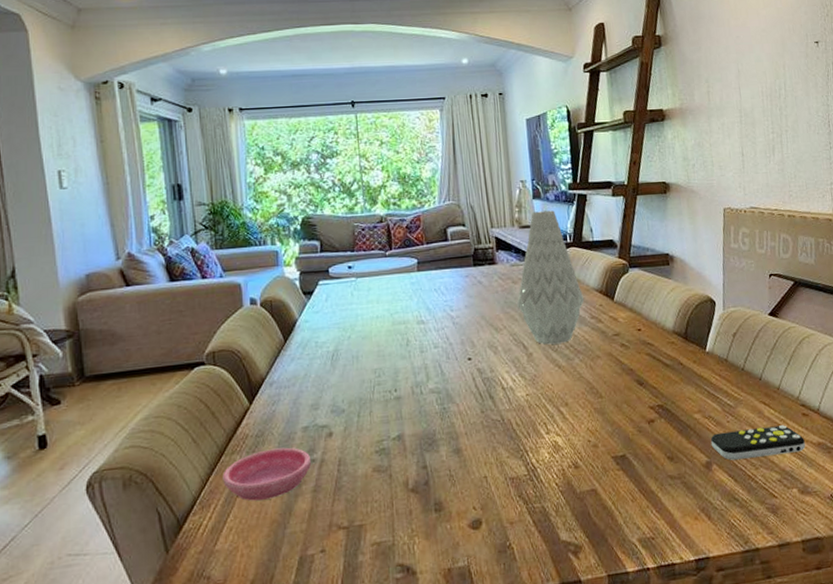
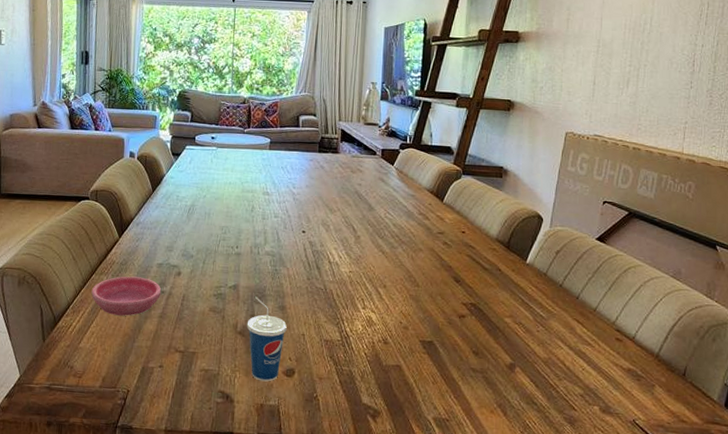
cup: none [419,443,466,542] -> present [246,296,287,382]
vase: present [517,210,585,345] -> none [353,112,415,232]
remote control: present [710,425,805,460] -> none [517,339,614,373]

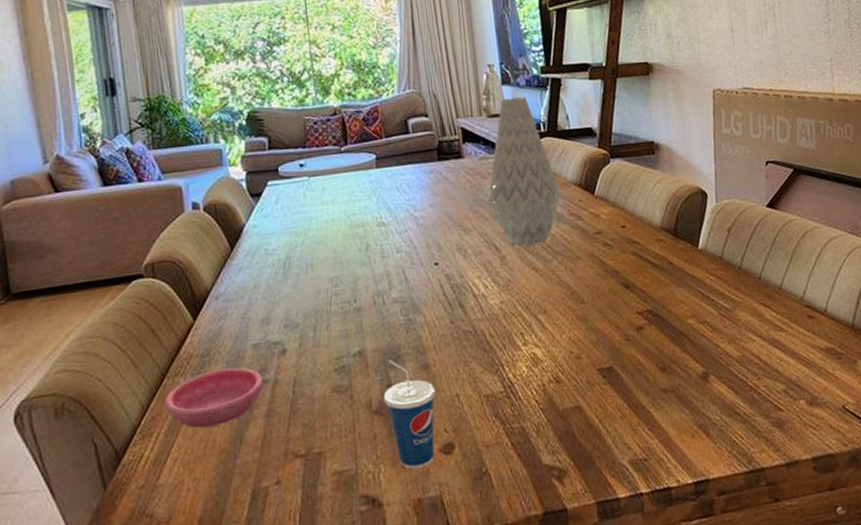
vase: none [353,112,415,232] -> present [487,97,562,246]

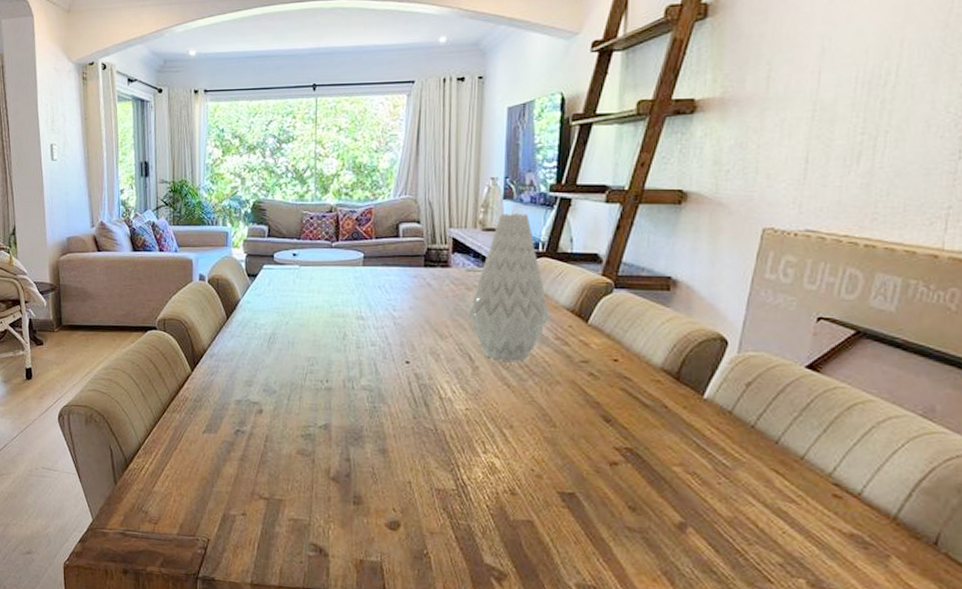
saucer: present [165,367,264,429] -> none [164,414,241,458]
cup: present [383,359,435,469] -> none [341,438,389,535]

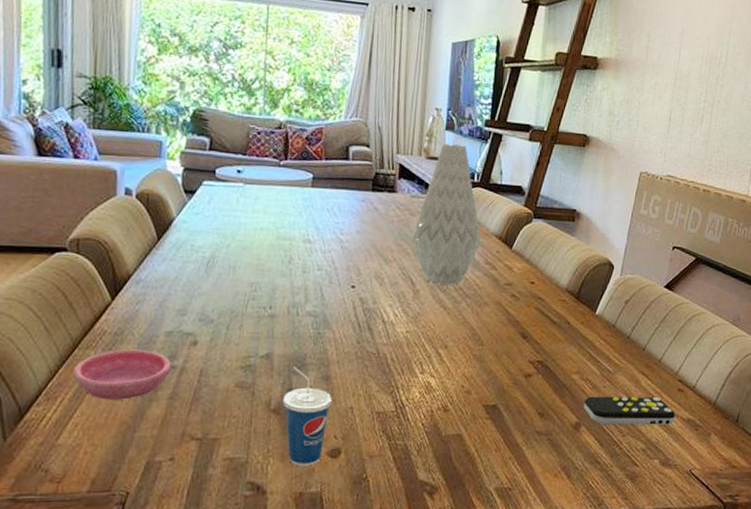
saucer: none [164,414,241,458] -> present [73,349,172,400]
cup: none [341,438,389,535] -> present [282,366,332,466]
remote control: none [690,493,829,538] -> present [583,396,675,425]

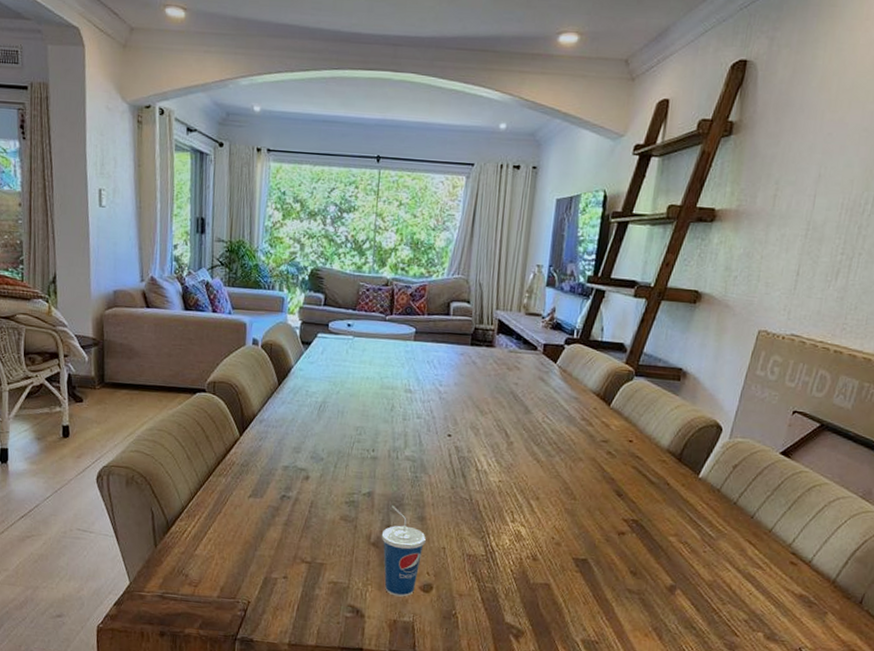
saucer: present [73,349,172,400] -> none [208,479,287,523]
vase: present [412,144,482,285] -> none [507,300,579,439]
remote control: present [583,396,675,425] -> none [680,560,785,599]

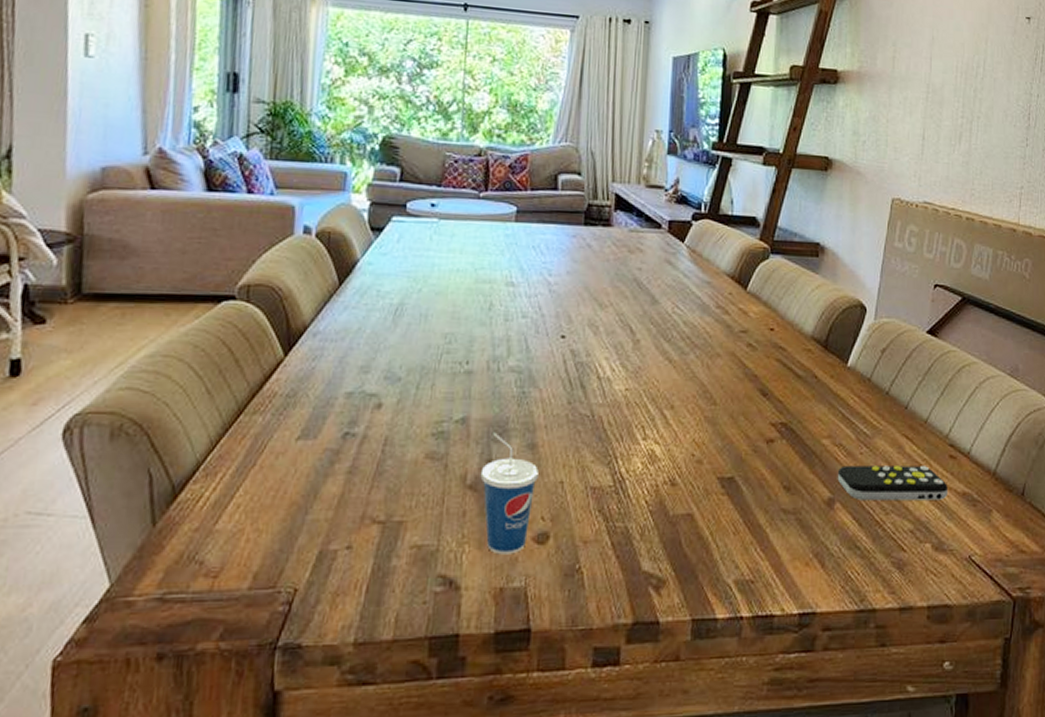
remote control: none [680,560,785,599] -> present [837,465,948,500]

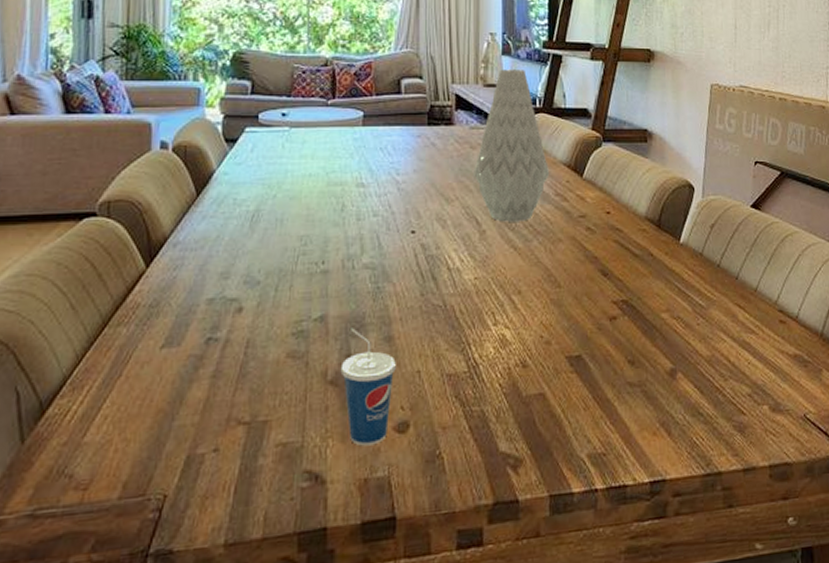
vase: none [630,170,712,333] -> present [474,69,550,222]
remote control: present [837,465,948,500] -> none [677,332,780,369]

